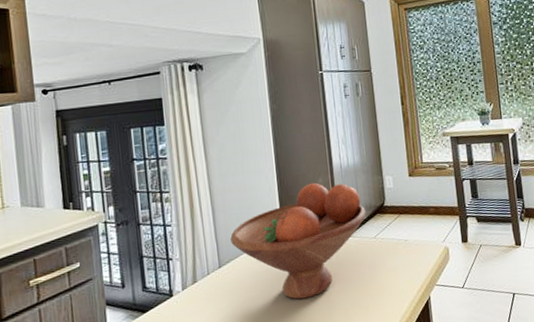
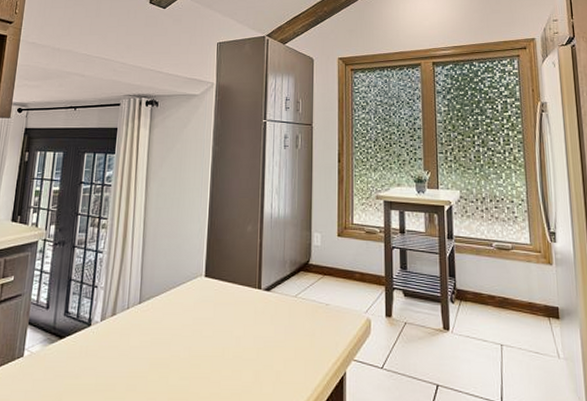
fruit bowl: present [230,182,367,300] -> none [155,229,291,351]

